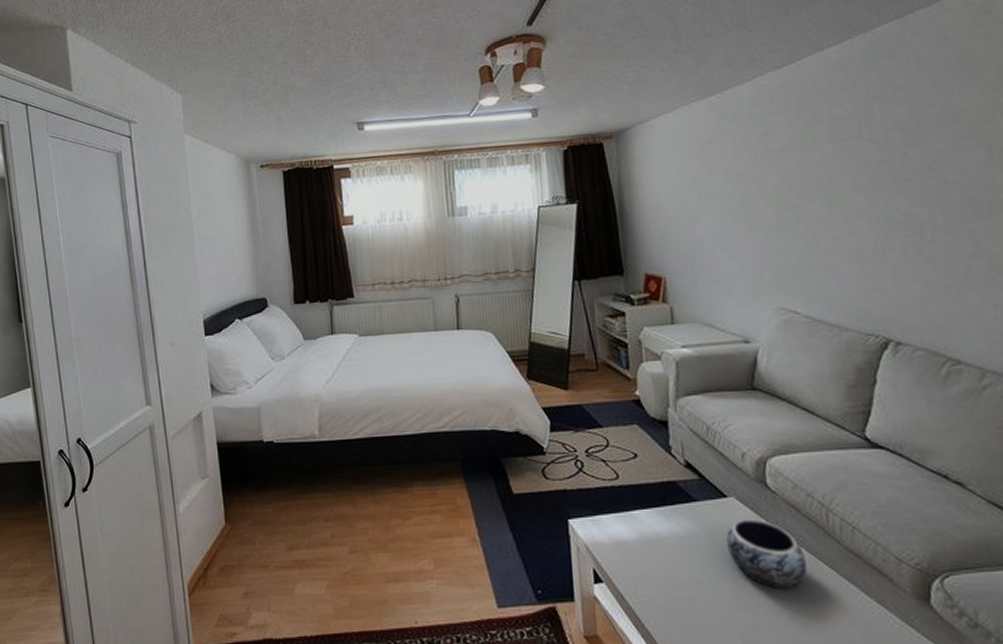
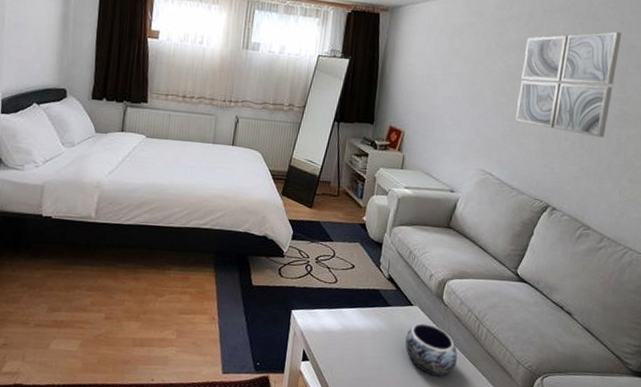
wall art: none [804,97,950,239] -> present [515,31,622,138]

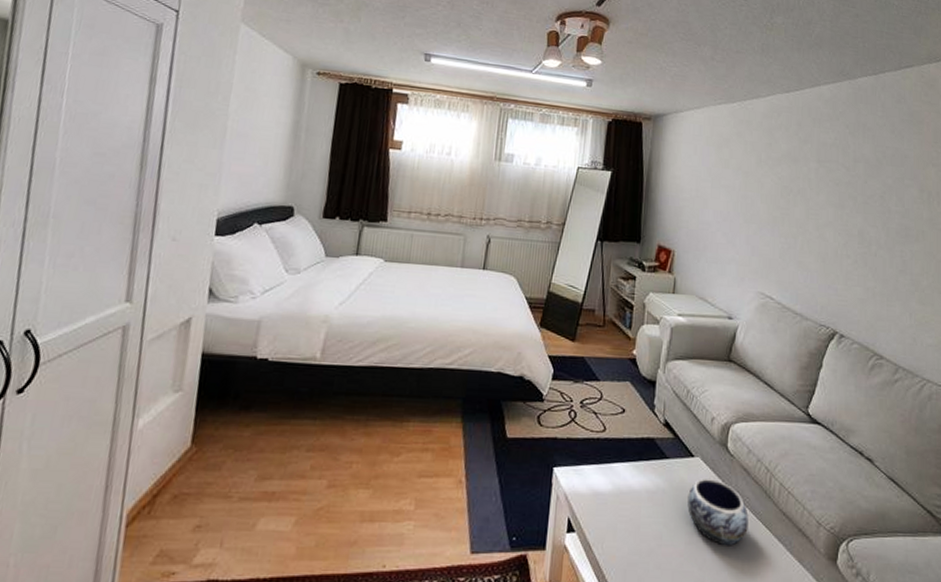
wall art: present [515,31,622,138] -> none [792,141,894,255]

